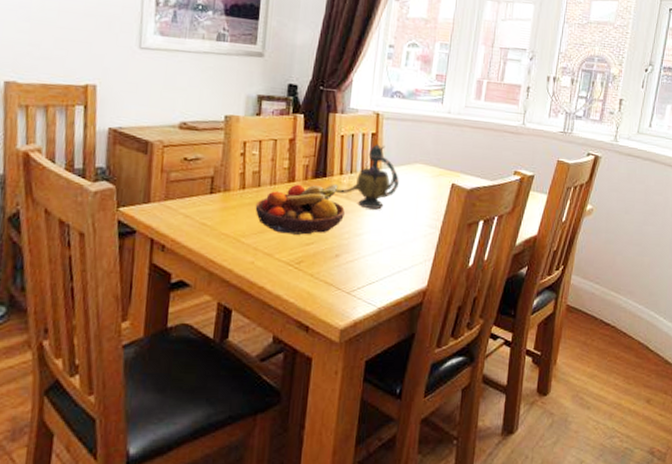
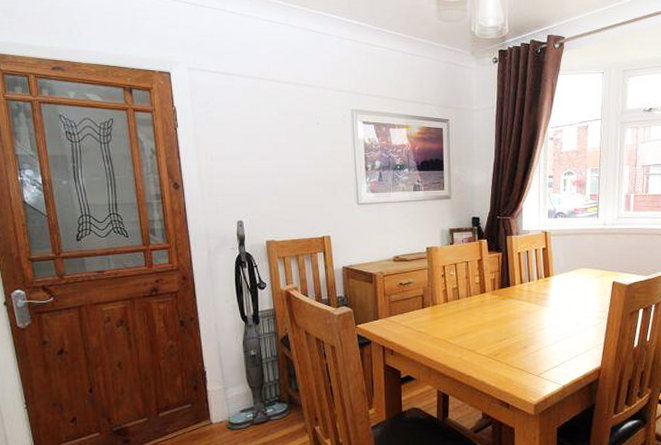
fruit bowl: present [255,184,345,235] -> none [457,291,527,334]
teapot: present [335,144,399,210] -> none [518,256,569,309]

